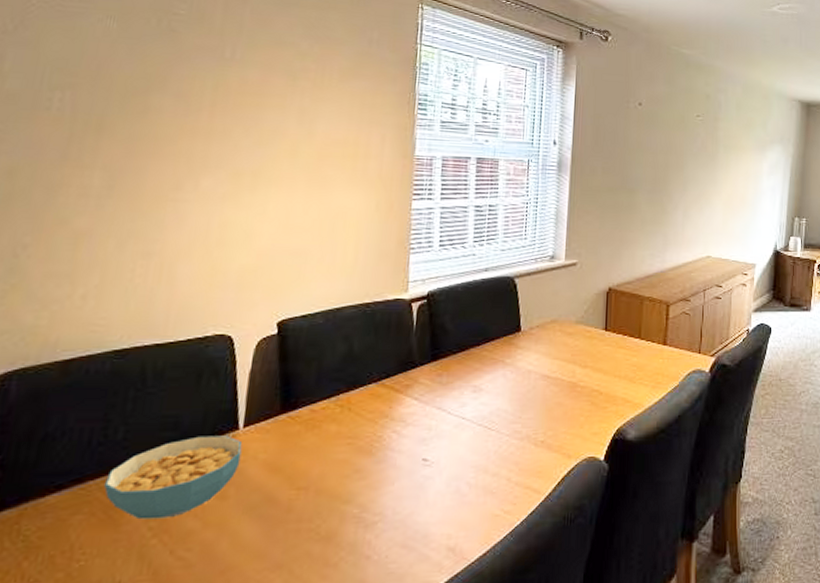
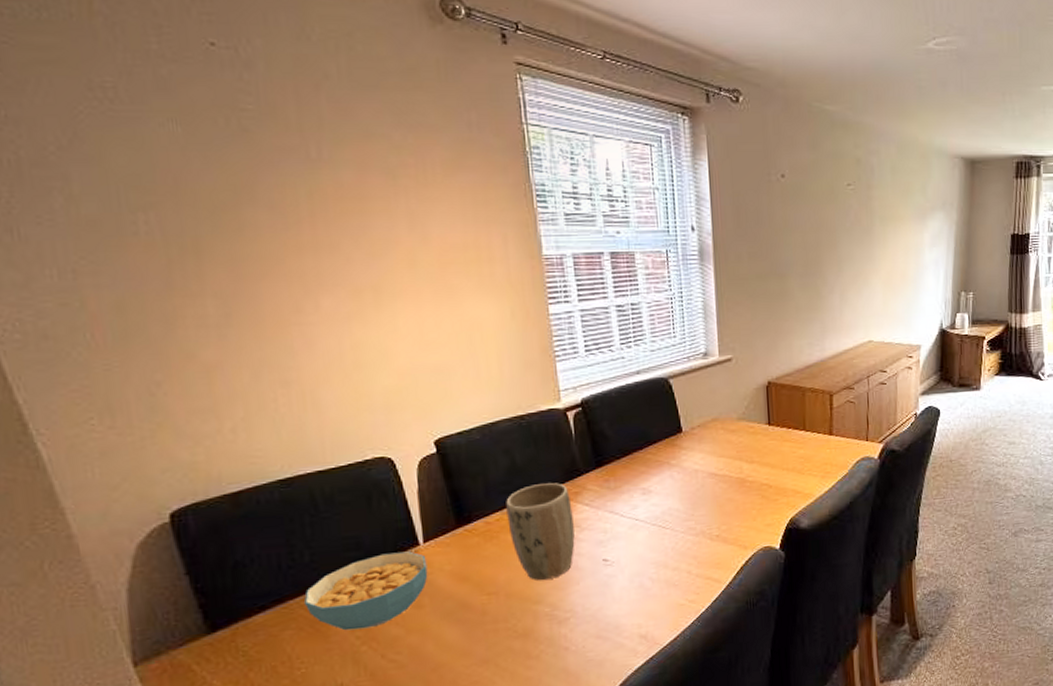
plant pot: none [333,374,401,478] -> present [506,483,575,581]

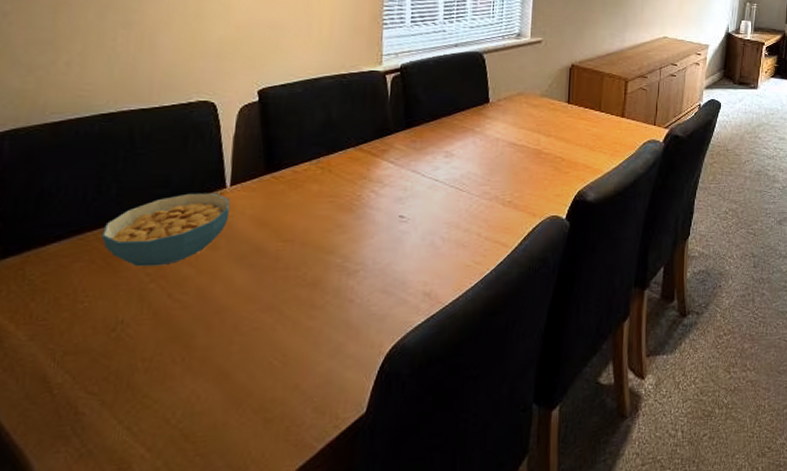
plant pot: present [506,483,575,581] -> none [314,139,378,232]

